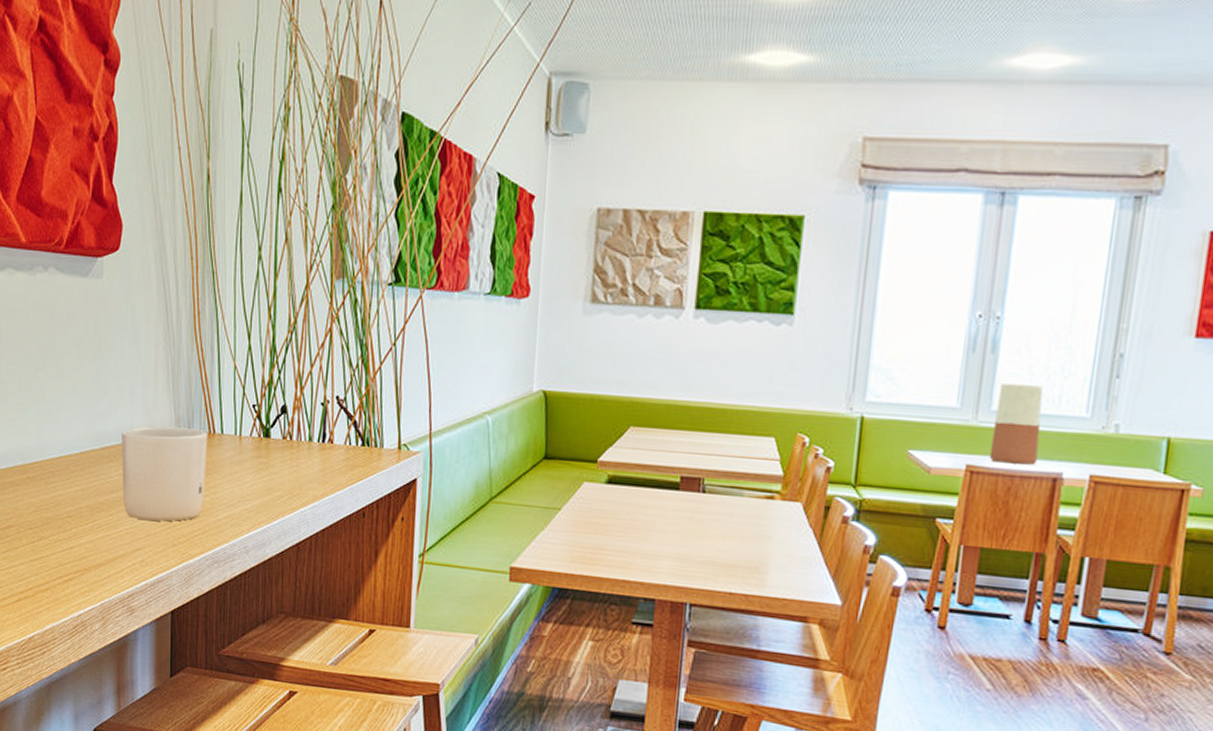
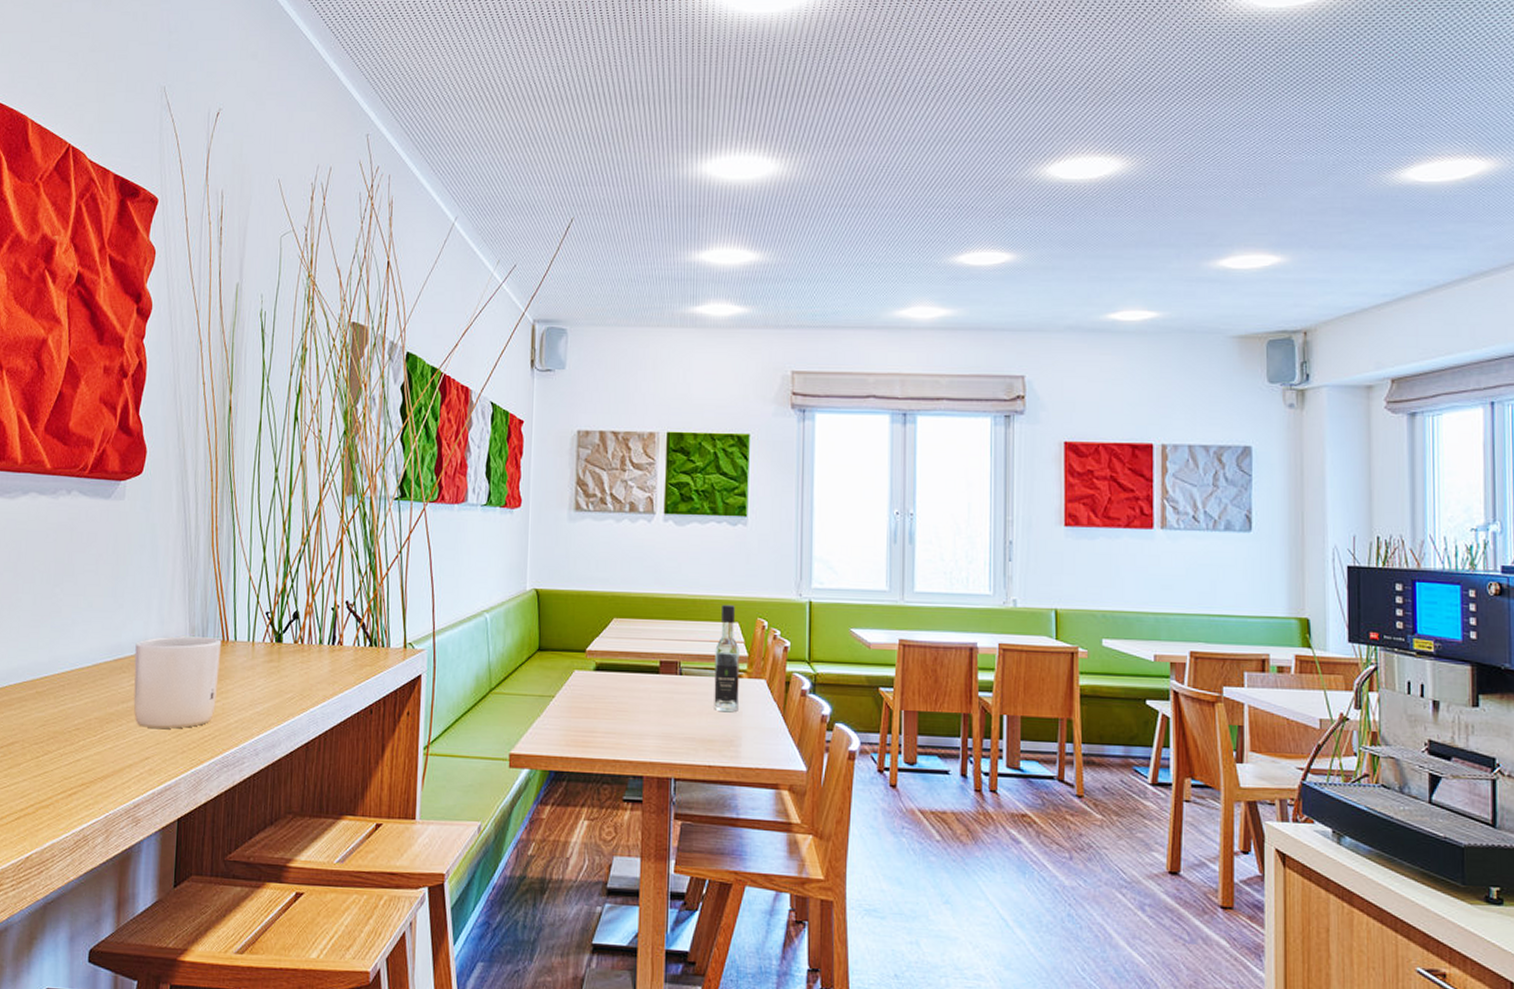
bottle: none [739,415,774,537] -> present [714,604,740,713]
vase: present [989,384,1044,465] -> none [916,569,955,637]

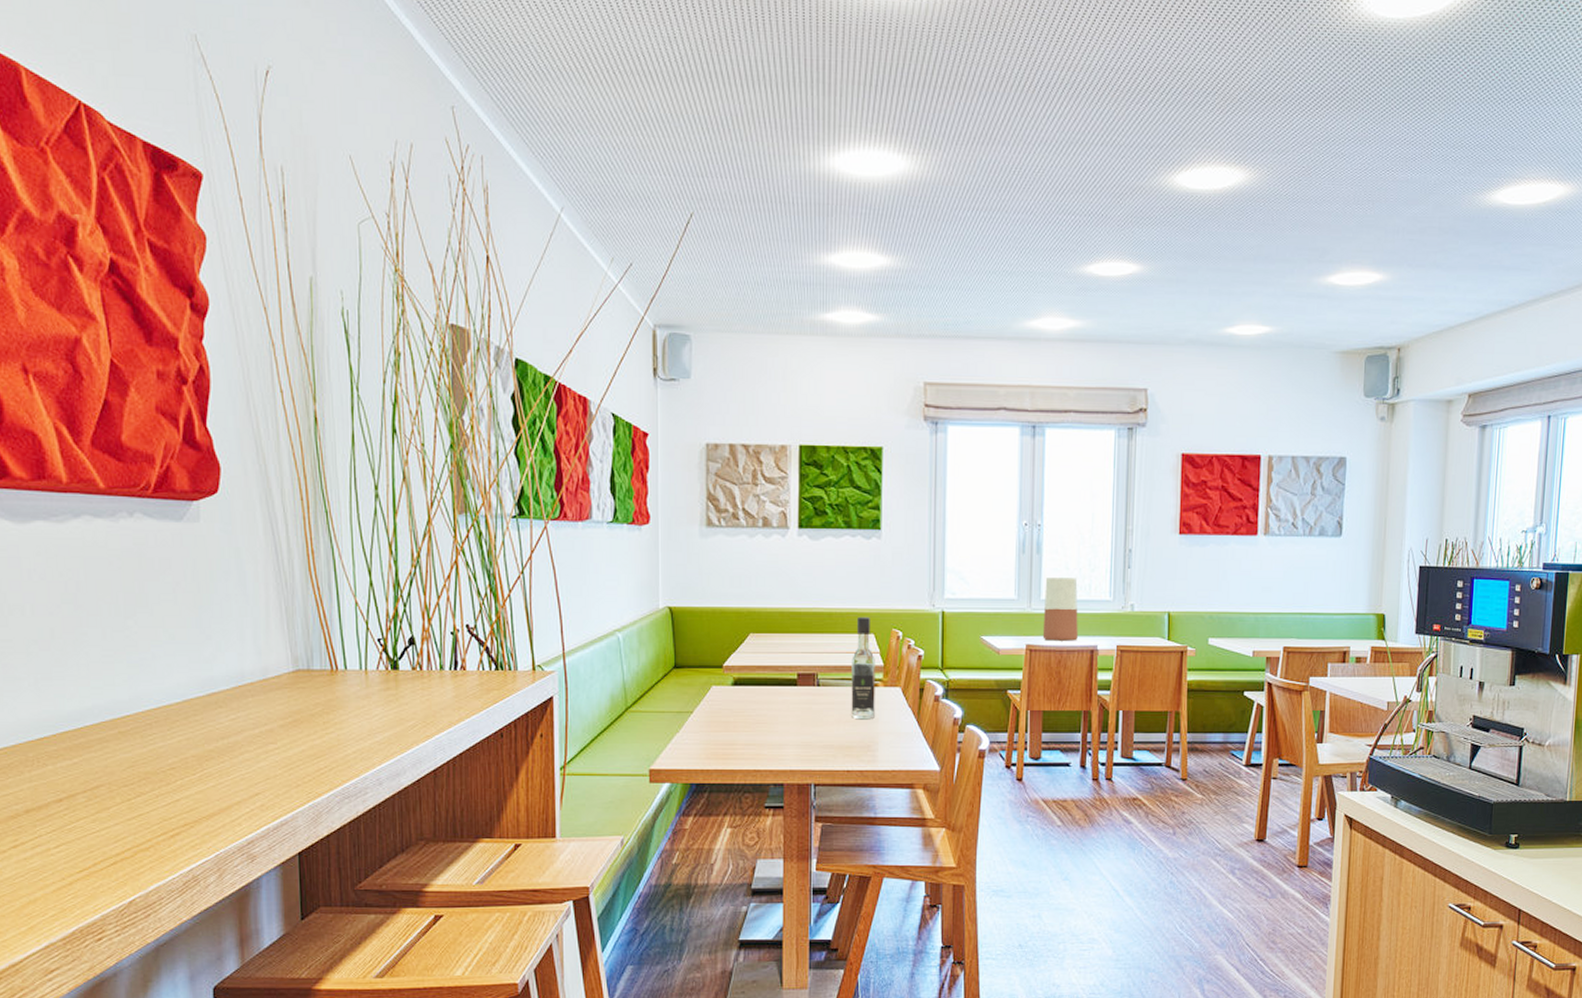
mug: present [133,636,222,729] -> none [230,667,331,763]
vase: none [916,569,955,637] -> present [1042,578,1078,641]

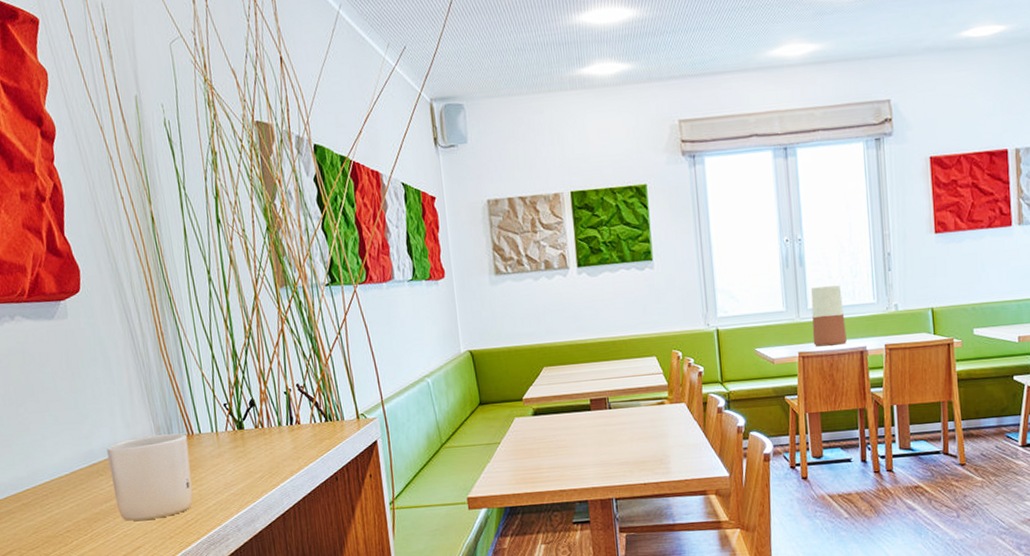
mug: none [230,667,331,763] -> present [106,433,193,521]
bottle: present [851,616,875,720] -> none [638,341,664,436]

